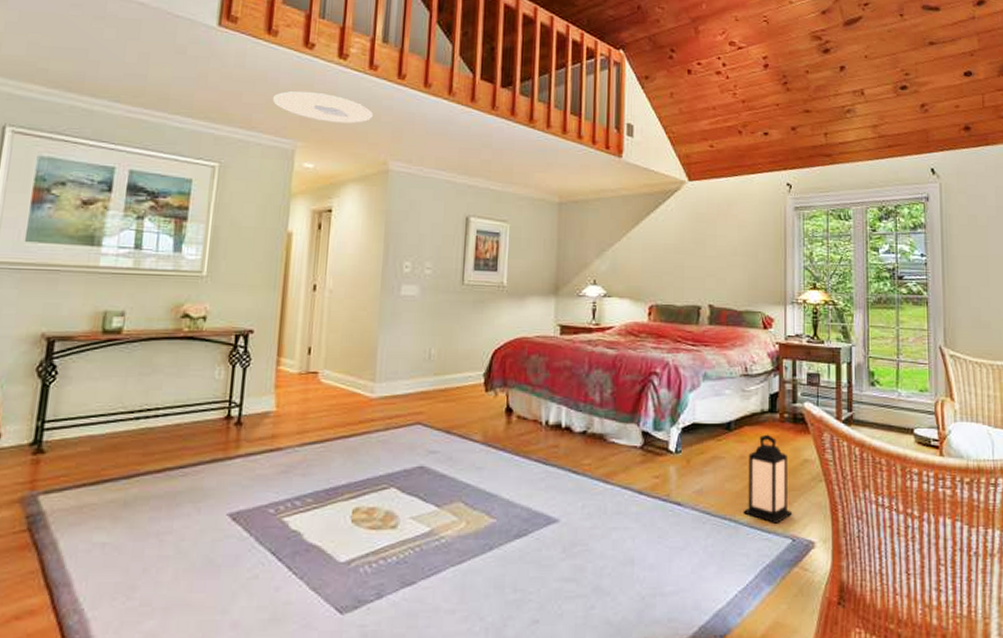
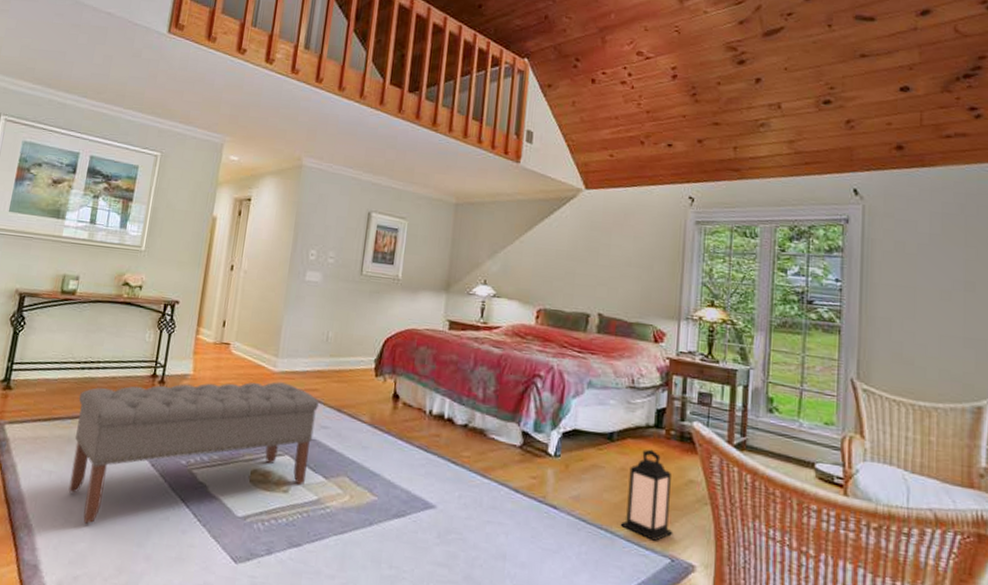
bench: none [128,409,426,597] -> present [68,382,320,524]
ceiling light: present [273,91,373,124] -> none [208,91,292,122]

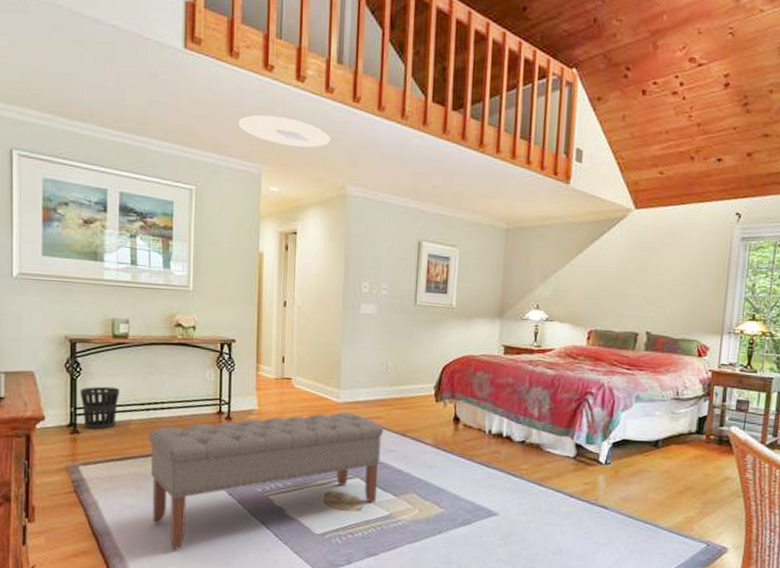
wastebasket: none [18,342,58,387] -> present [80,386,119,430]
ceiling light: none [208,91,292,122] -> present [239,115,330,148]
lantern: present [620,449,673,541] -> none [663,452,710,530]

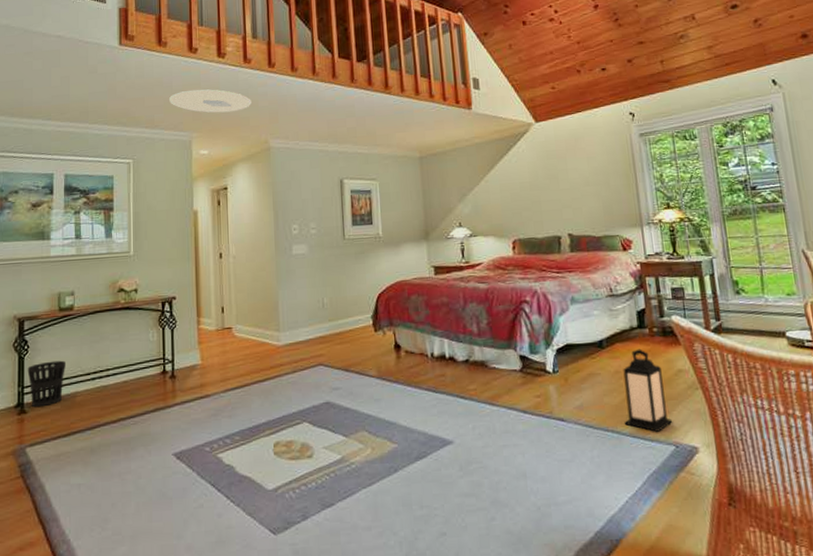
bench: present [148,412,384,549] -> none [94,354,327,527]
lantern: none [663,452,710,530] -> present [623,348,673,432]

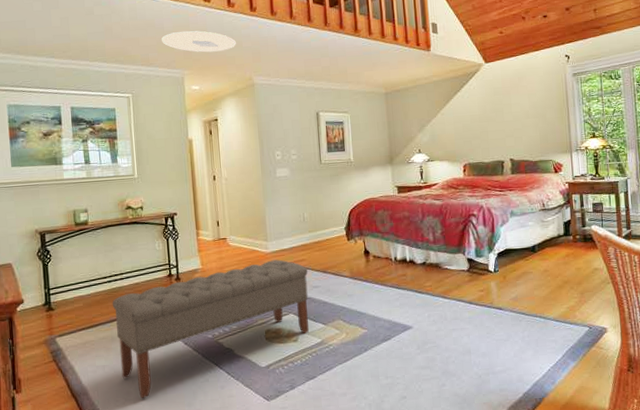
wastebasket: present [27,360,65,408] -> none [51,266,85,306]
bench: none [94,354,327,527] -> present [112,259,309,398]
lantern: present [623,348,673,432] -> none [549,252,588,317]

